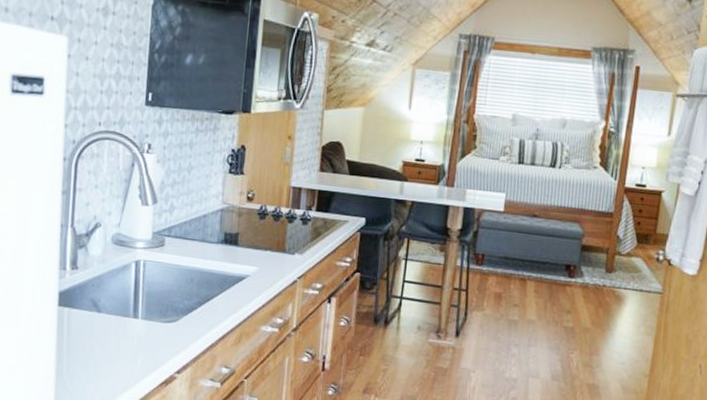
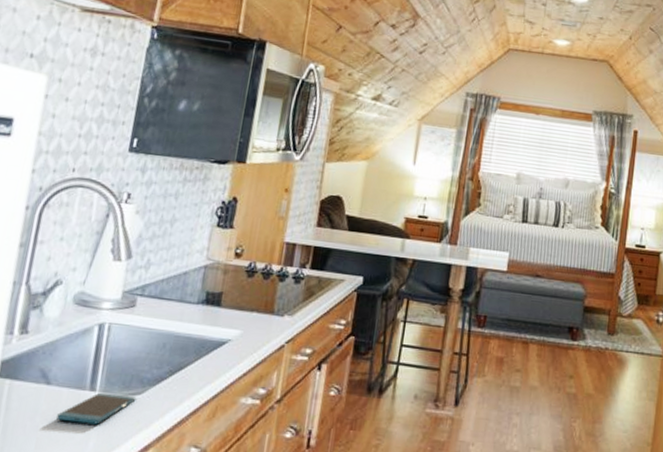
smartphone: none [109,319,173,347] -> present [57,392,136,425]

